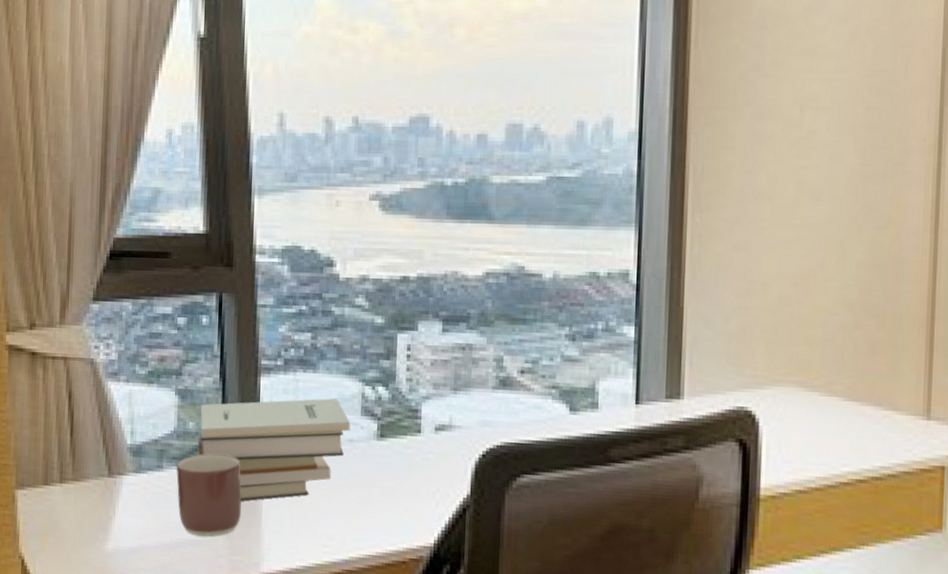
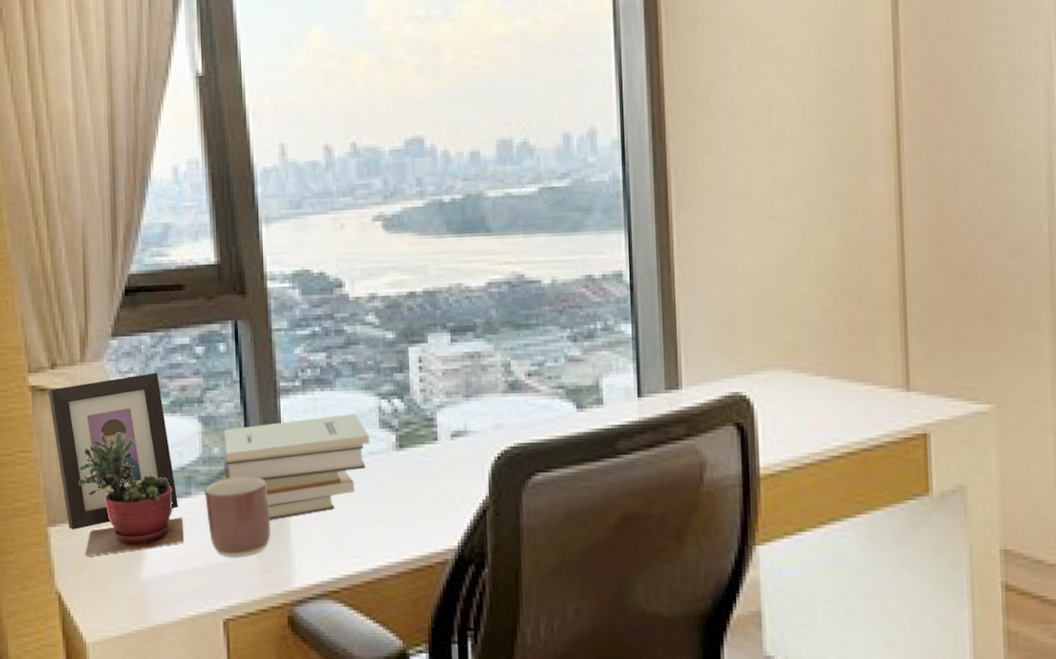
picture frame: none [25,341,150,495] -> present [48,373,179,530]
succulent plant: none [49,398,153,523] -> present [78,432,184,556]

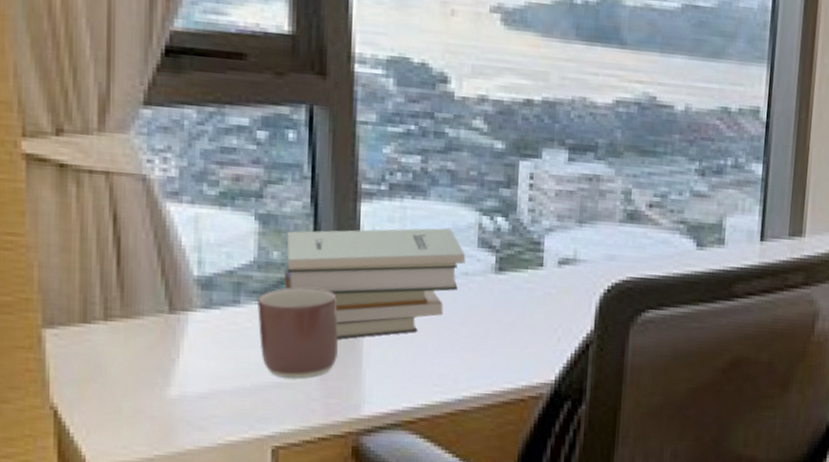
picture frame: present [48,373,179,530] -> none [49,155,223,334]
succulent plant: present [78,432,184,556] -> none [87,220,227,367]

